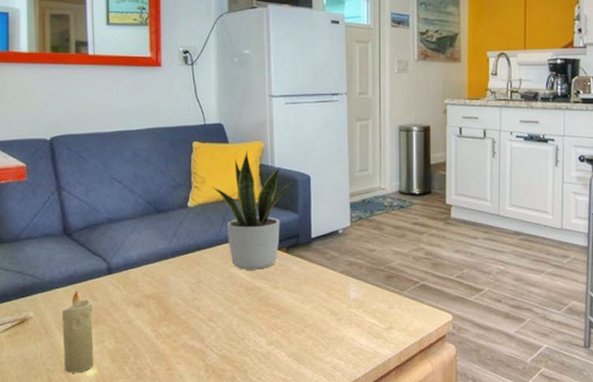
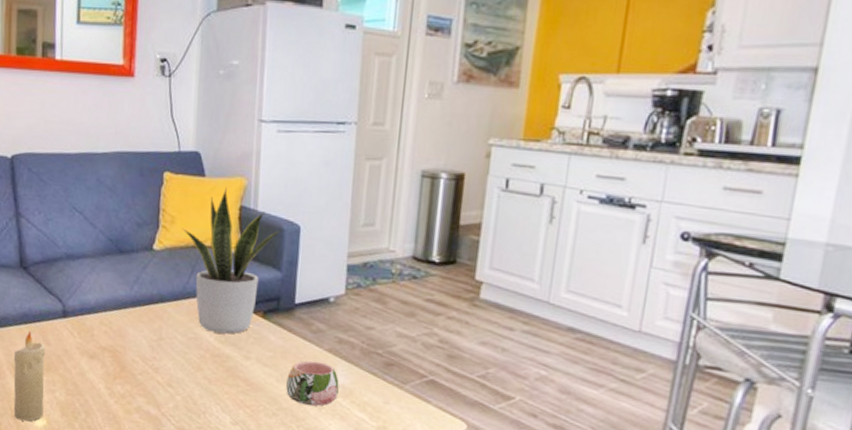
mug: none [310,282,353,320] -> present [286,360,339,406]

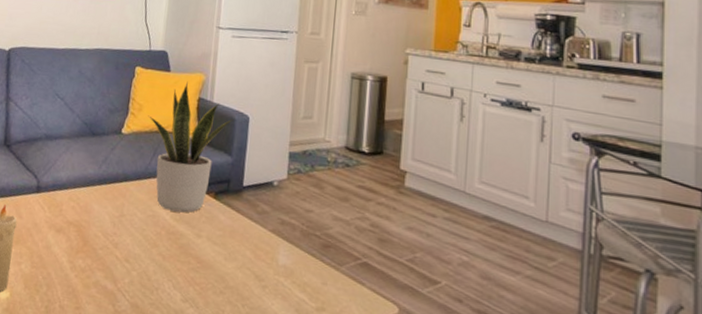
mug: present [286,360,339,406] -> none [233,240,282,286]

